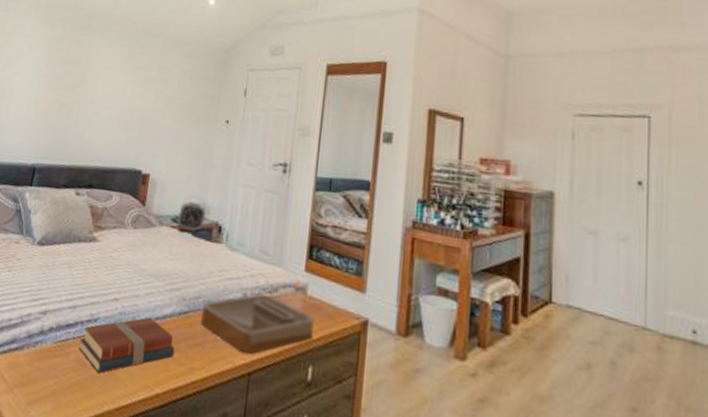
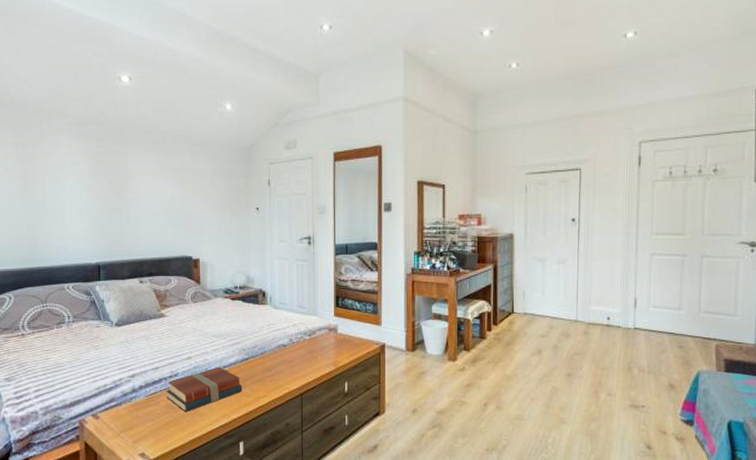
alarm clock: present [177,201,206,232] -> none [228,276,251,299]
decorative tray: present [201,293,314,356] -> none [259,338,345,382]
jewelry box: none [464,203,506,235] -> present [449,250,480,271]

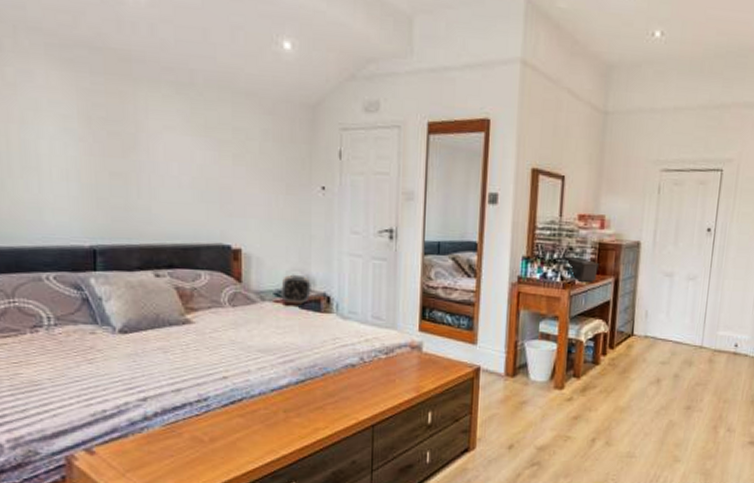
books: present [166,366,243,412] -> none [191,389,297,446]
alarm clock: none [228,276,251,299] -> present [281,274,311,305]

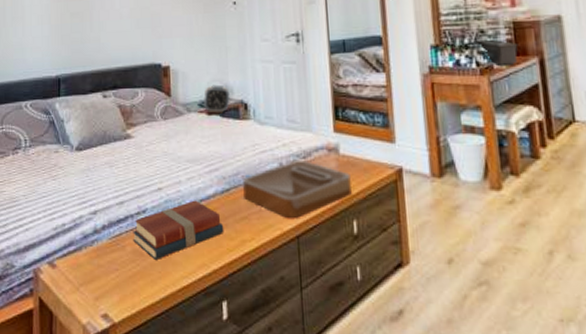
books: none [191,389,297,446] -> present [133,200,224,259]
decorative tray: none [320,356,430,410] -> present [243,161,352,219]

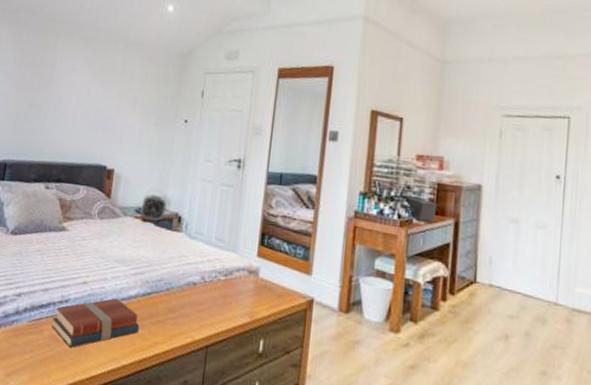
decorative tray: present [243,161,352,219] -> none [163,276,265,331]

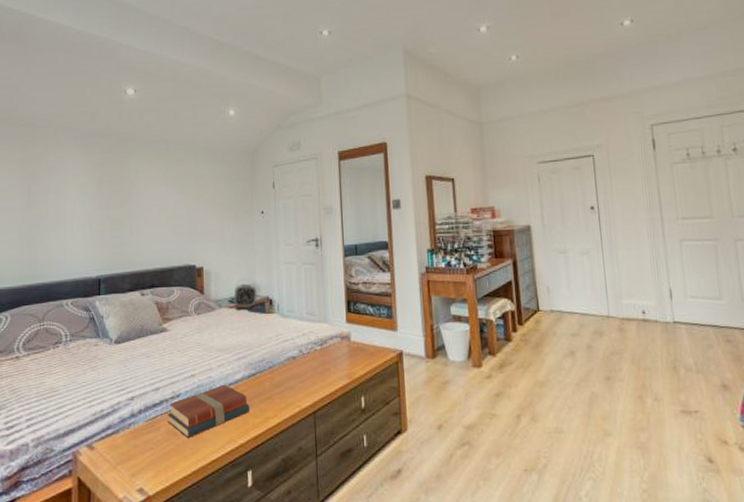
jewelry box: present [401,195,439,224] -> none [464,245,497,267]

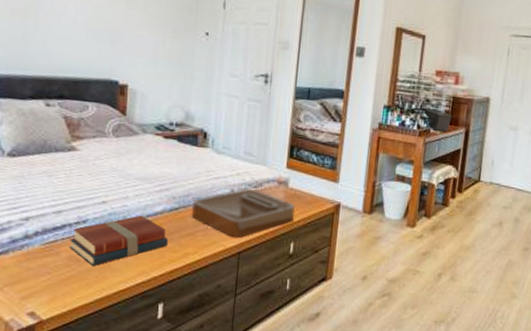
alarm clock: present [234,283,257,309] -> none [161,110,190,139]
decorative tray: none [267,347,360,398] -> present [192,189,295,239]
jewelry box: none [464,245,497,267] -> present [421,108,453,133]

